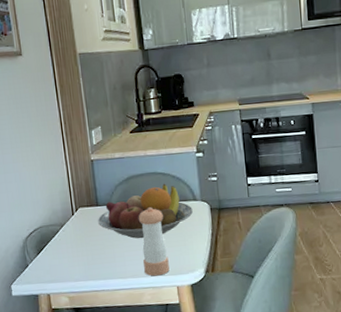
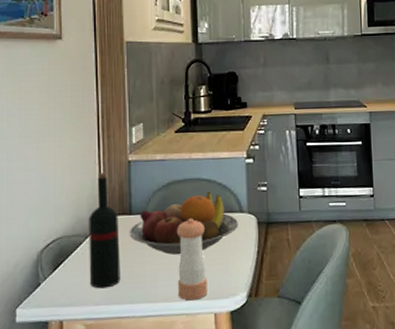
wine bottle: none [62,171,94,268] -> present [89,172,121,289]

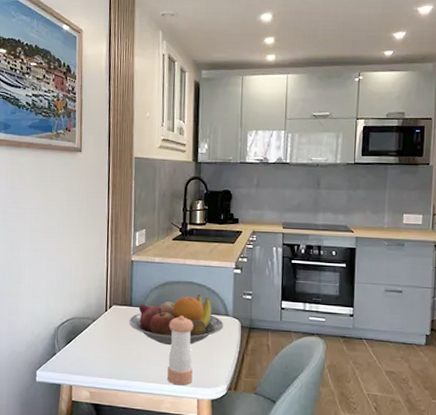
wine bottle: present [89,172,121,289] -> none [95,268,121,365]

